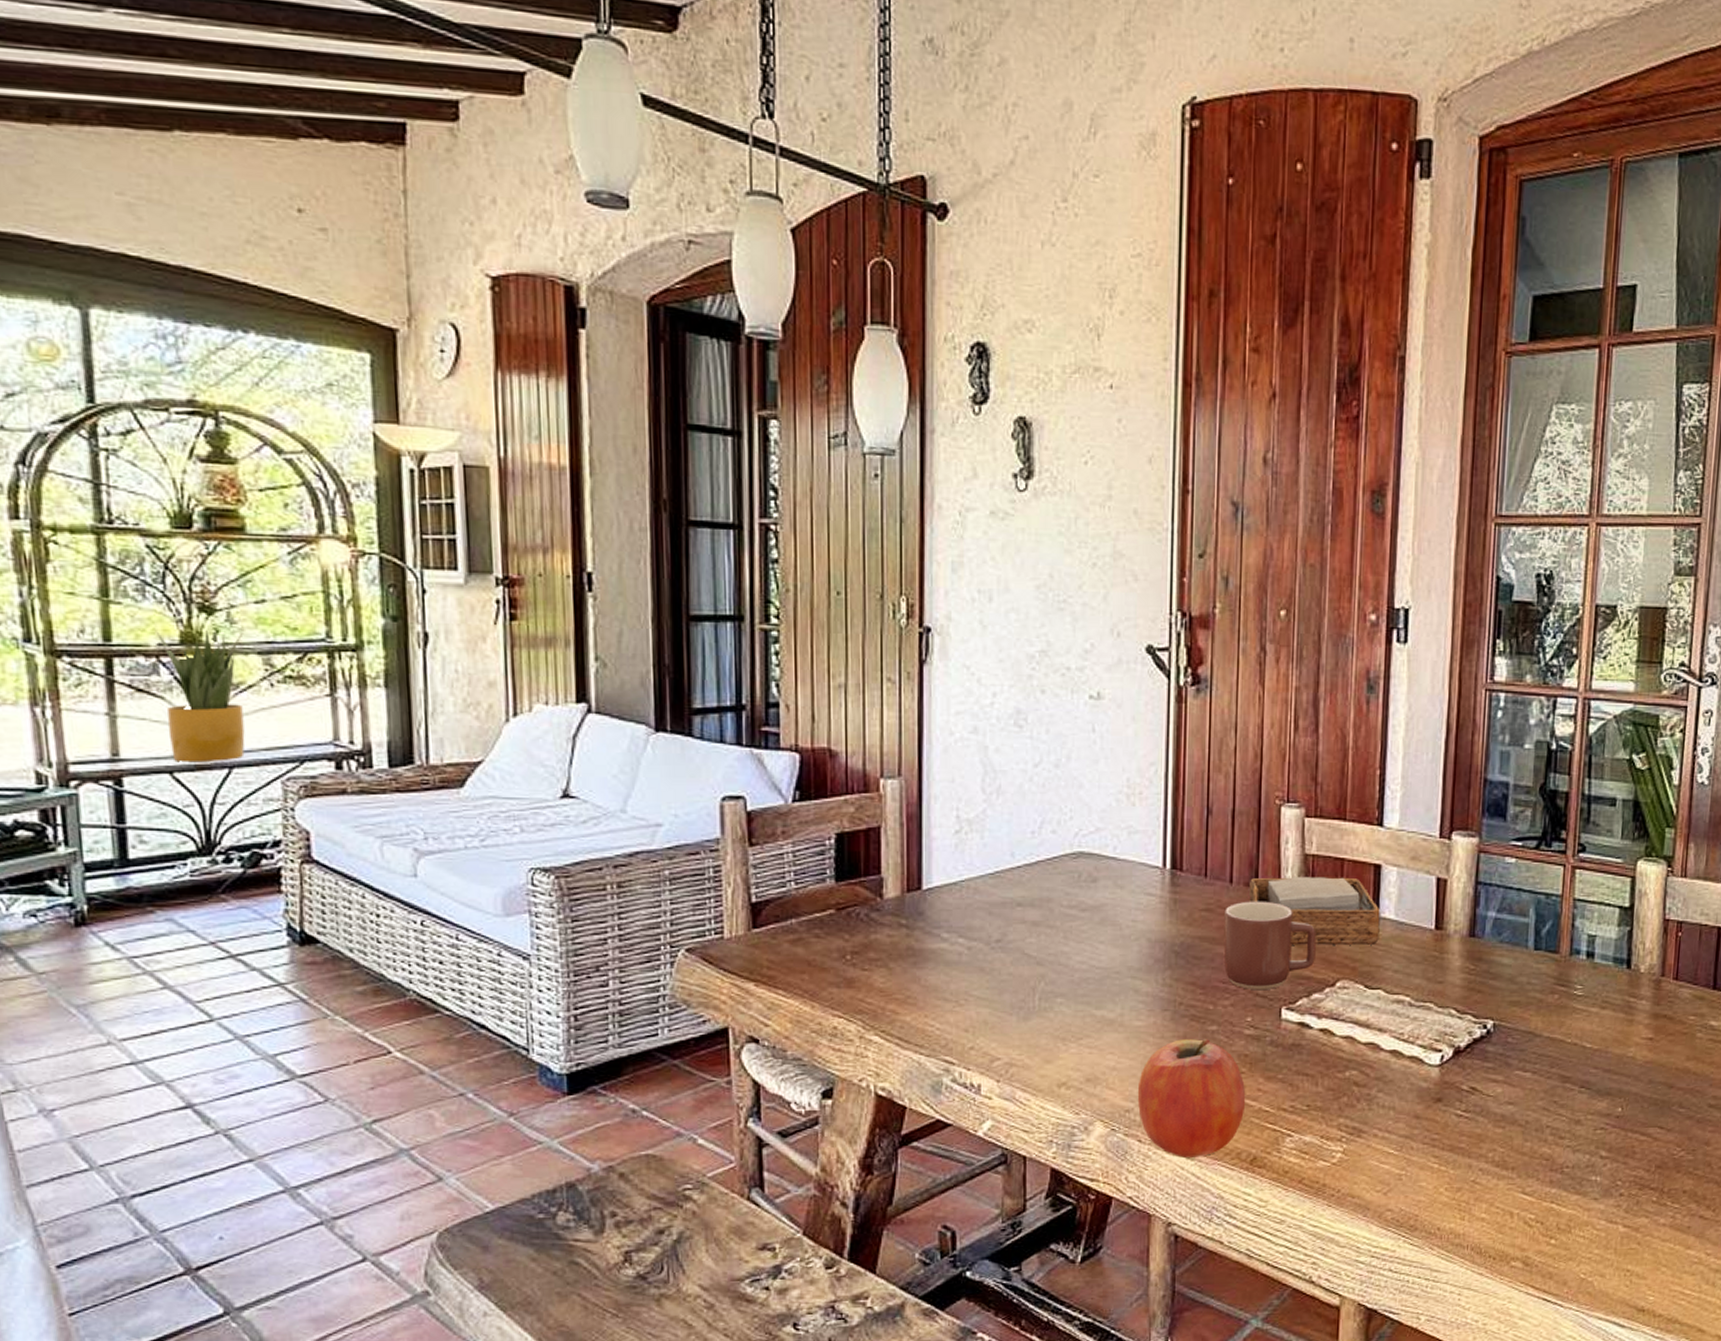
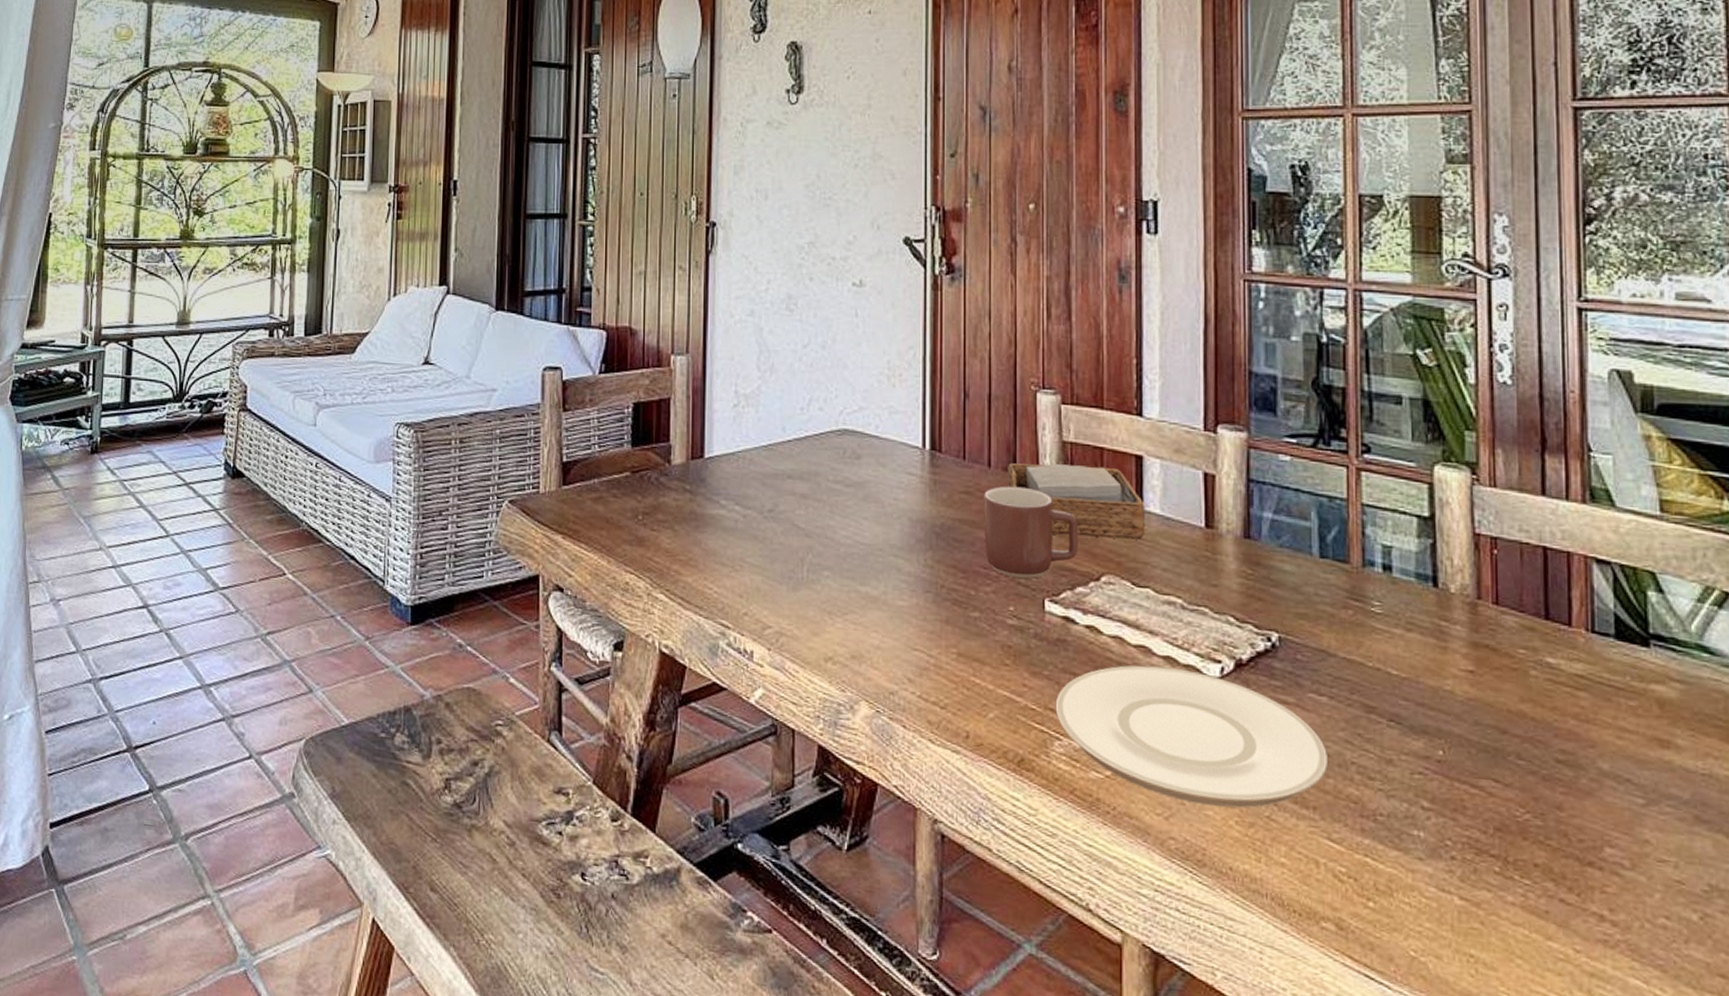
planter: present [155,629,245,763] -> none [165,227,220,329]
fruit: present [1137,1039,1246,1158] -> none [901,623,1011,752]
plate: none [1287,1060,1527,1178] -> present [1055,665,1328,808]

